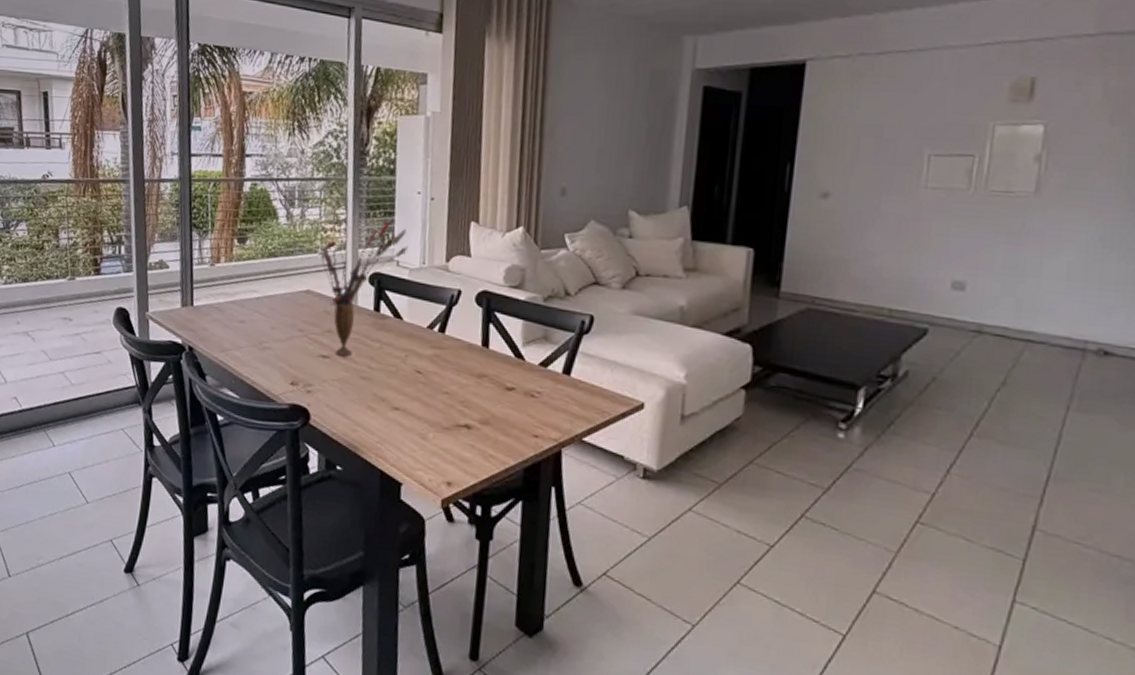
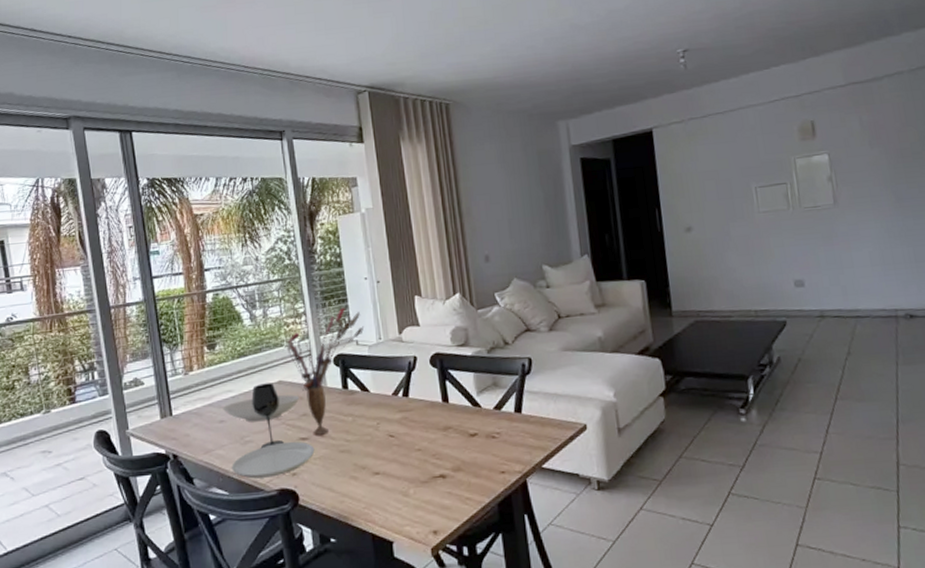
bowl: none [245,303,327,330] -> present [223,394,300,422]
plate: none [246,355,334,390] -> present [232,441,315,479]
wine glass: none [275,289,305,359] -> present [251,383,284,449]

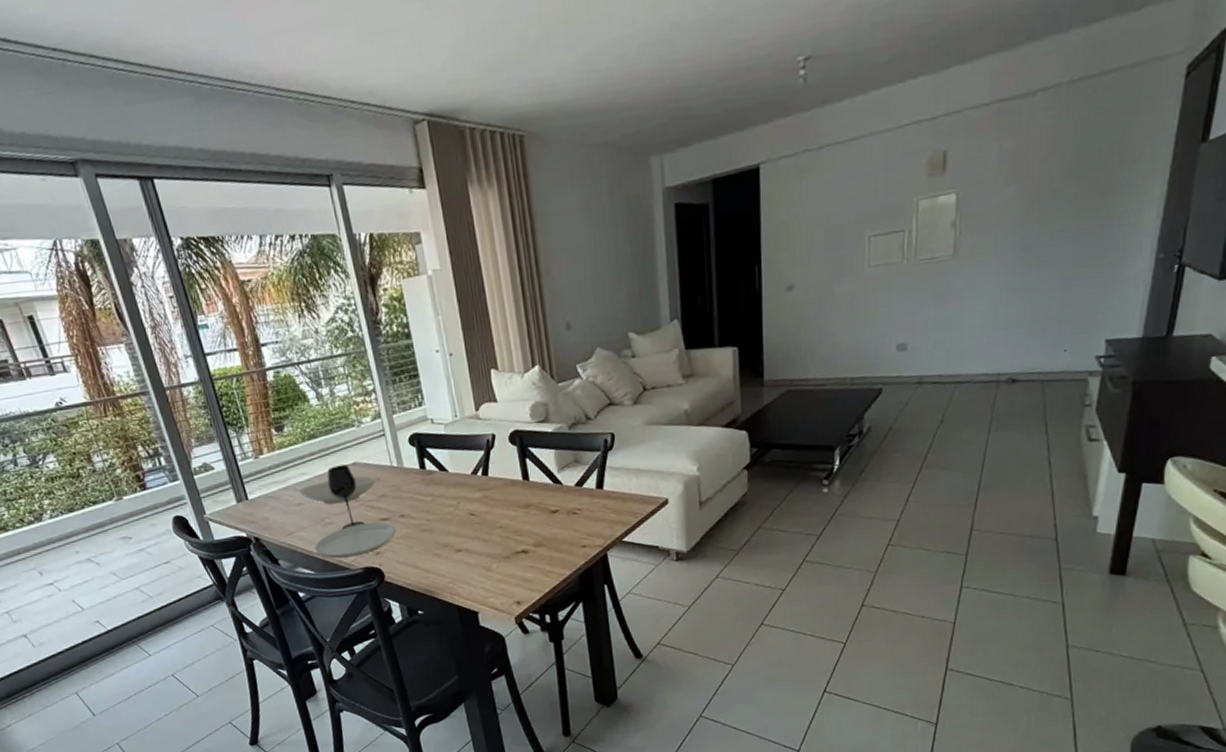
bouquet: present [287,308,364,435] -> none [358,384,438,516]

